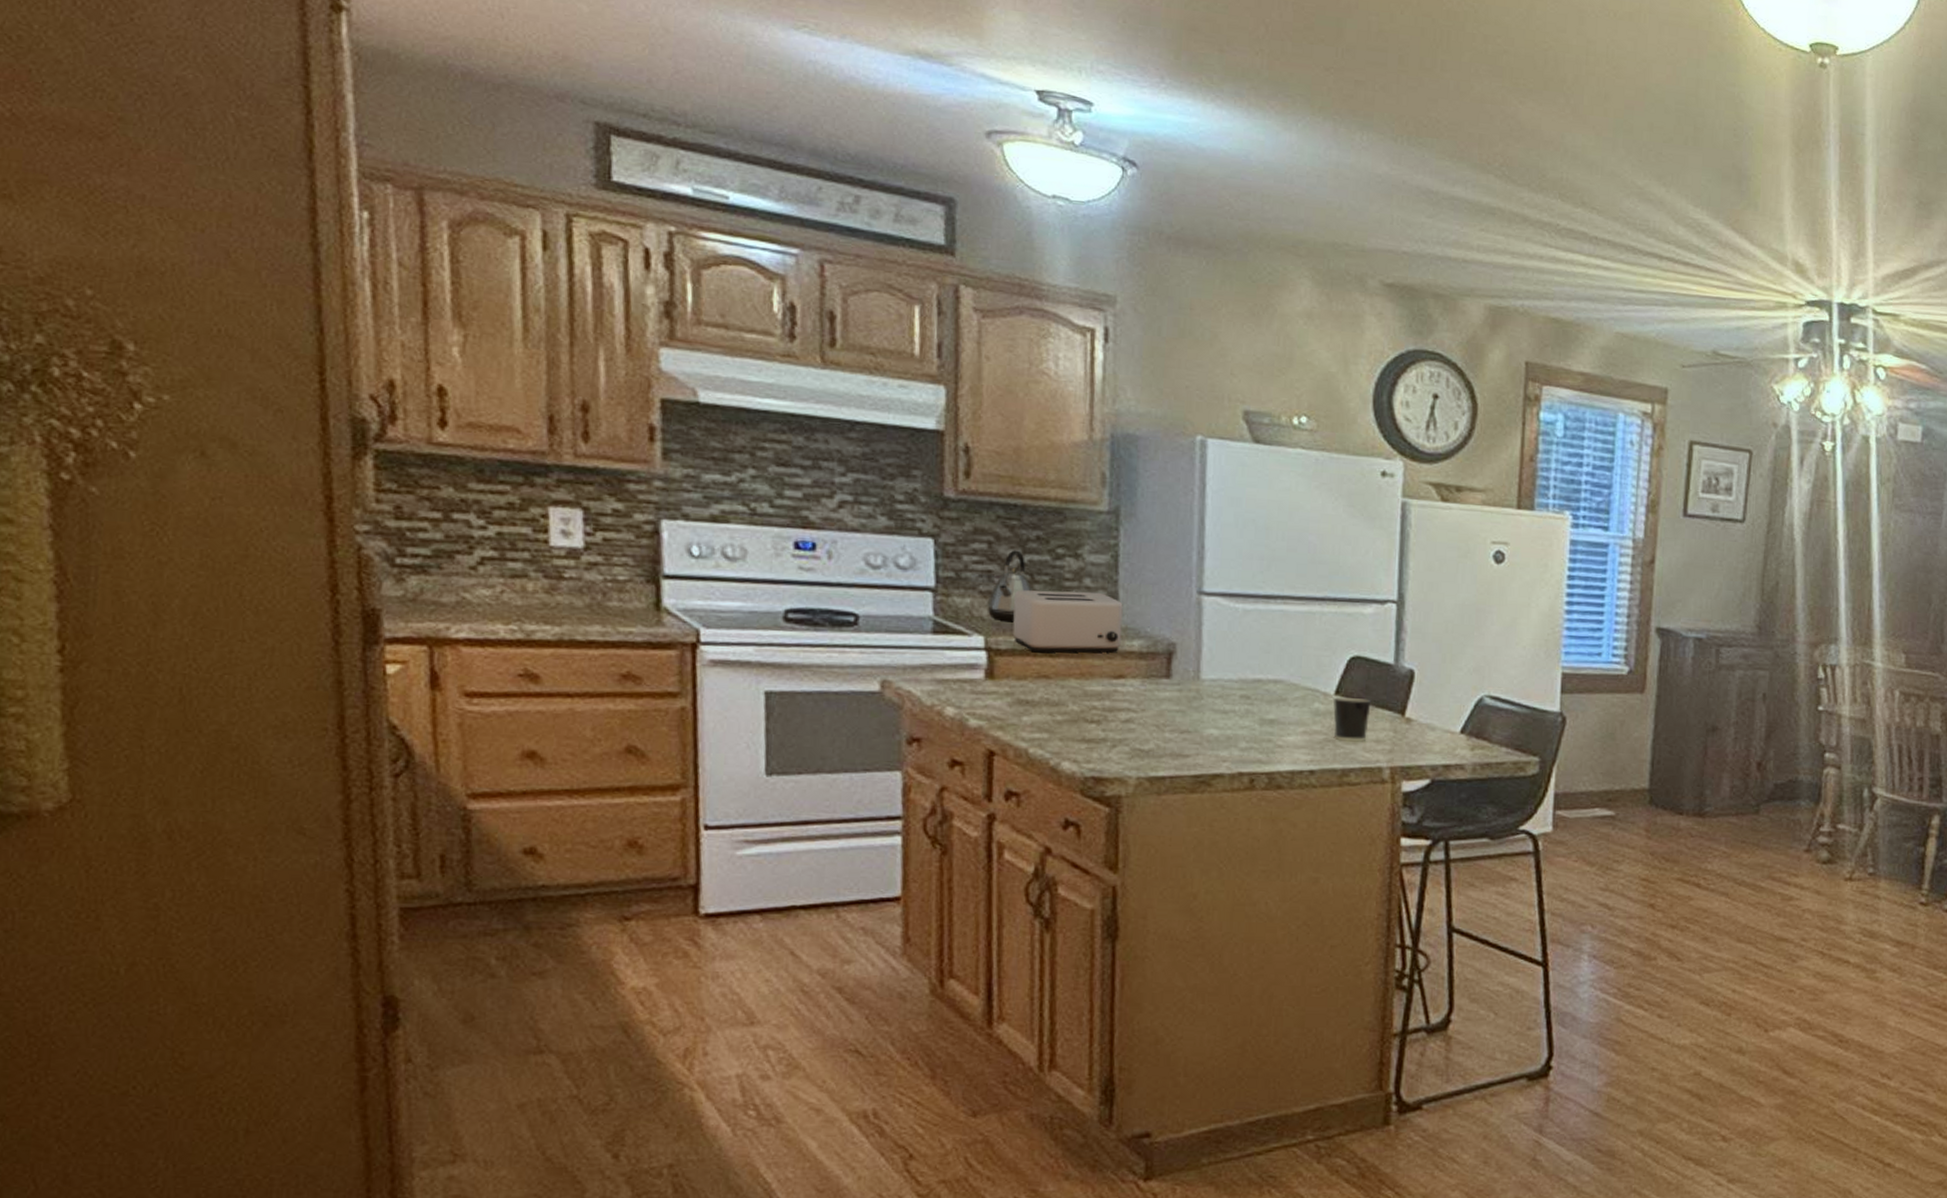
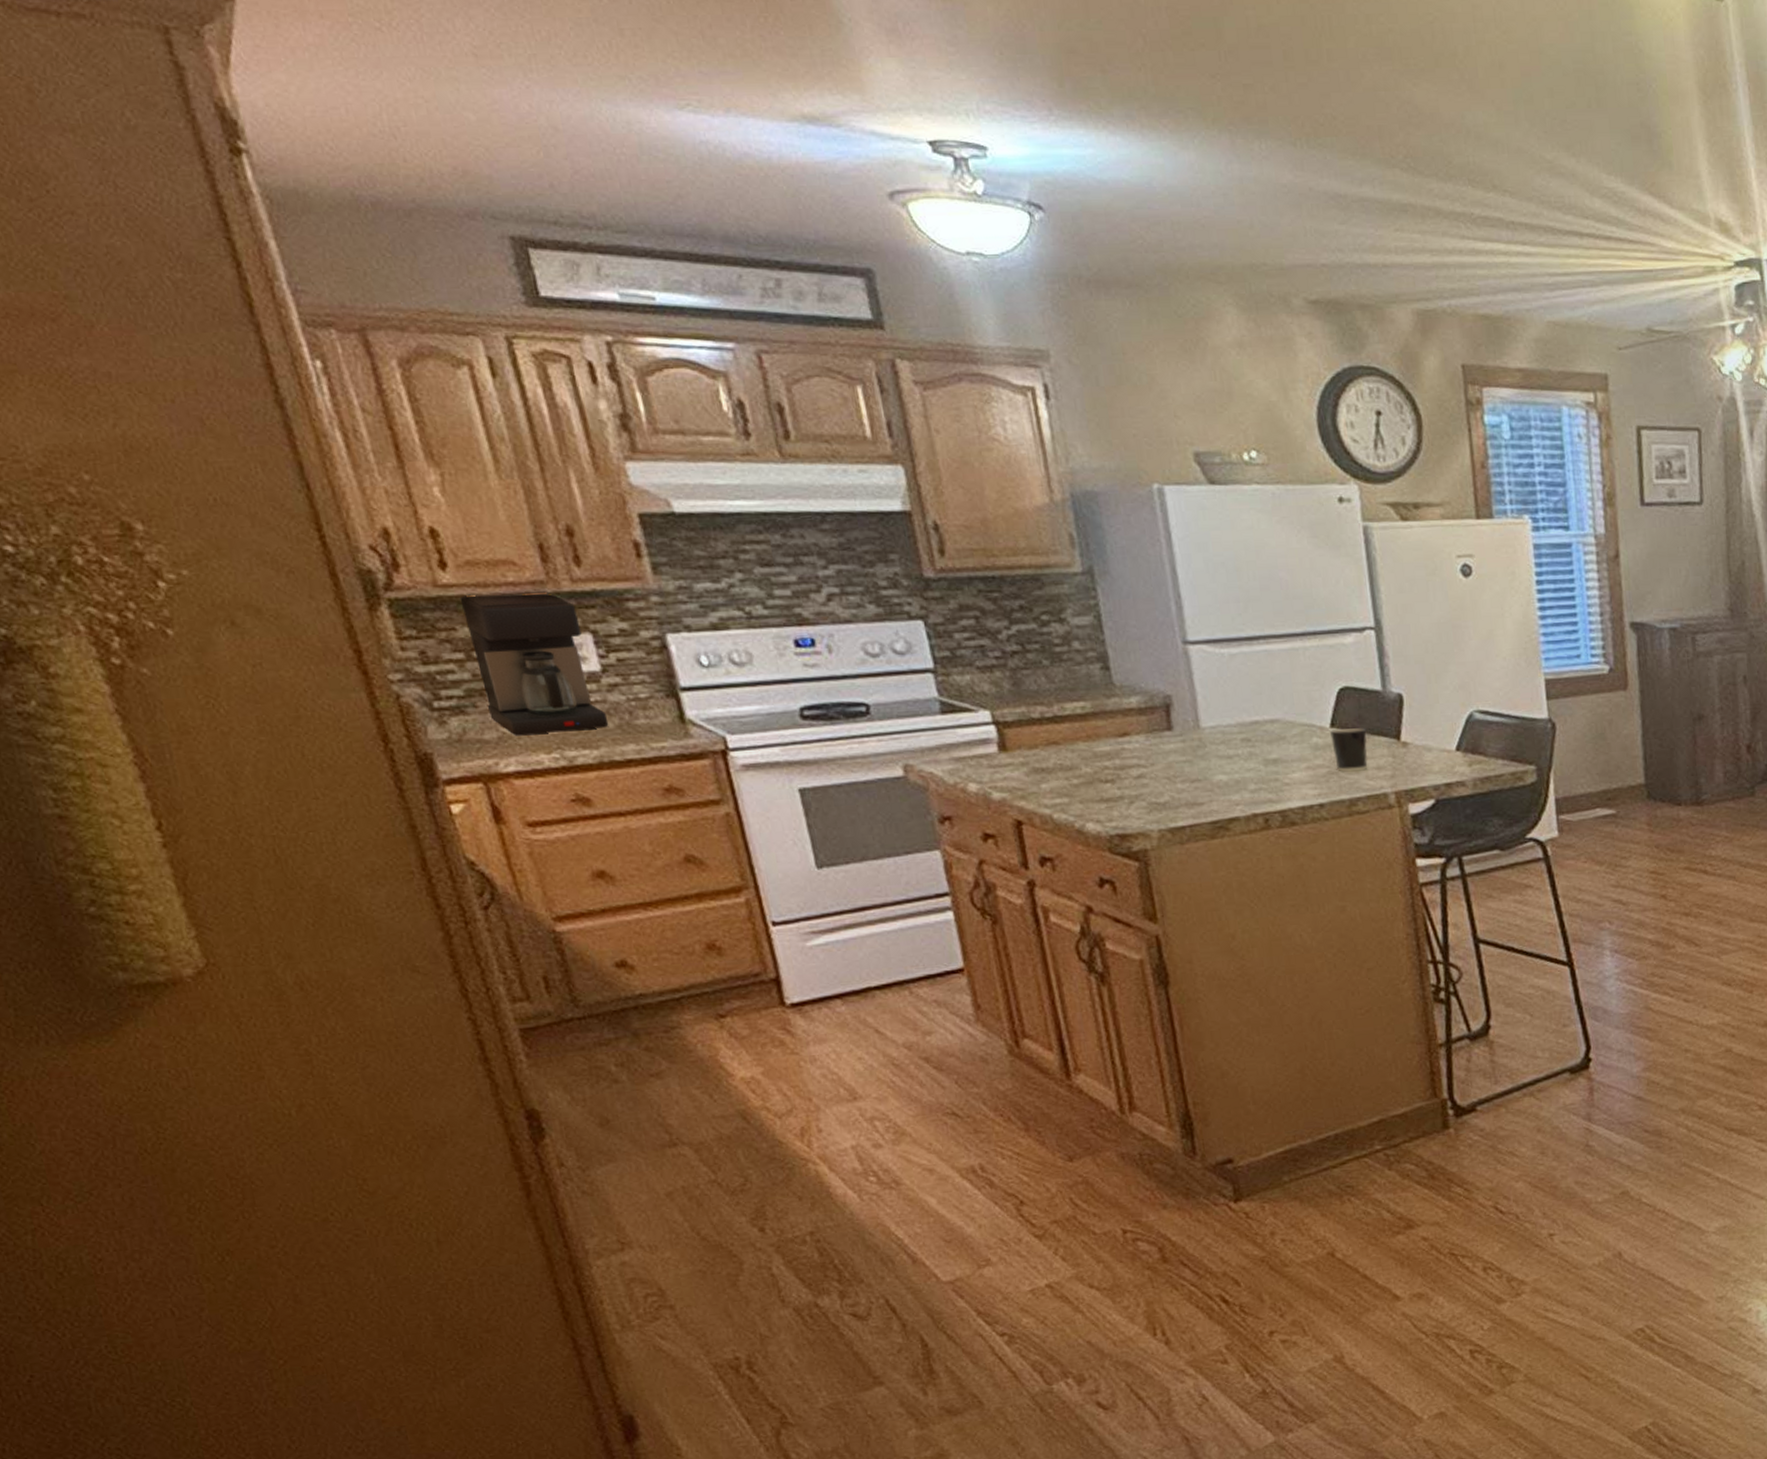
coffee maker: none [452,456,579,606] -> present [460,592,609,736]
kettle: present [987,550,1032,623] -> none [985,622,1026,694]
toaster: present [1012,590,1123,653] -> none [1010,654,1120,721]

